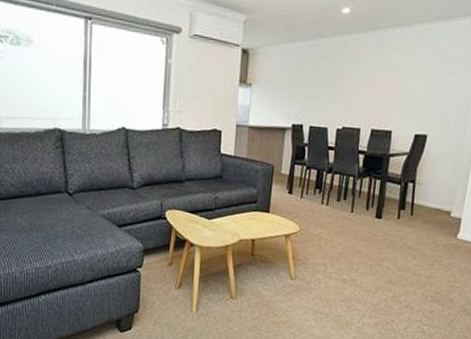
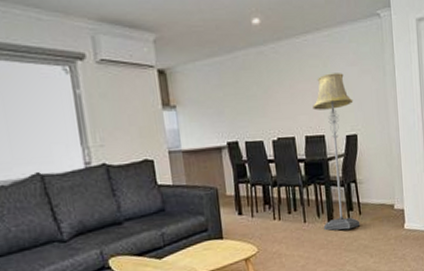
floor lamp: none [369,69,431,228] -> present [312,73,361,231]

